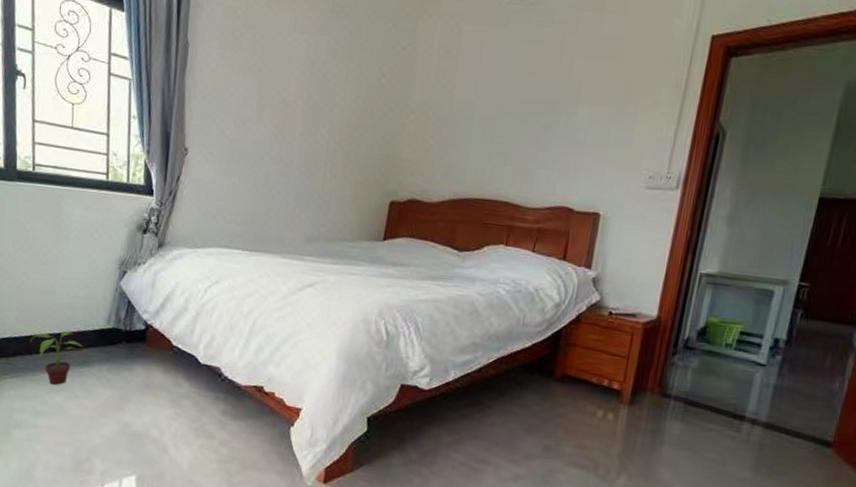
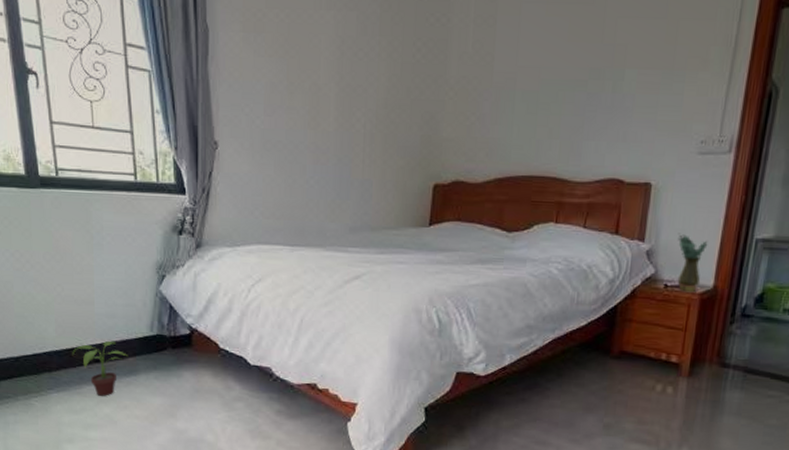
vase: none [621,262,653,322] -> present [677,233,708,293]

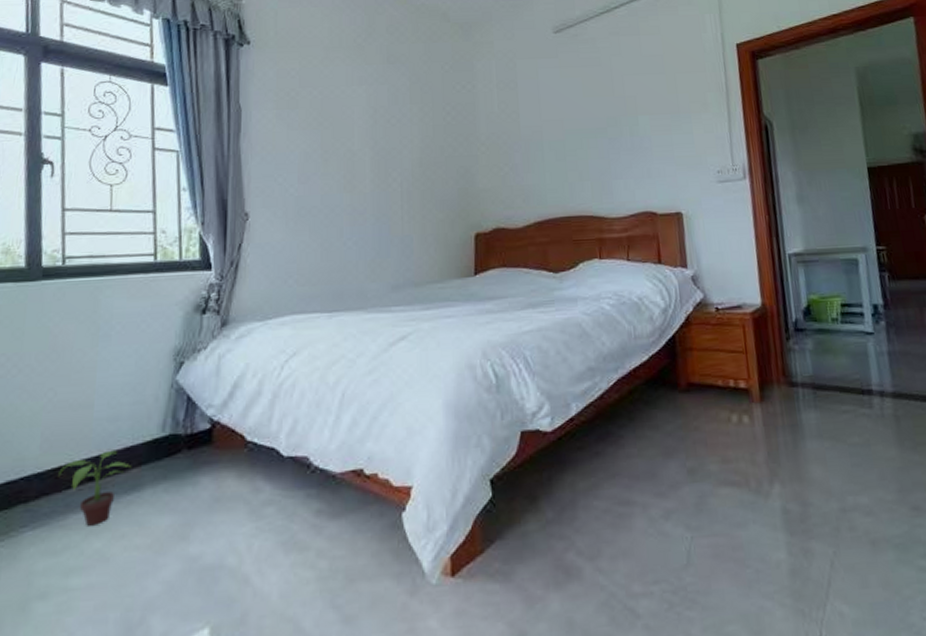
vase: present [677,233,708,293] -> none [716,256,749,314]

